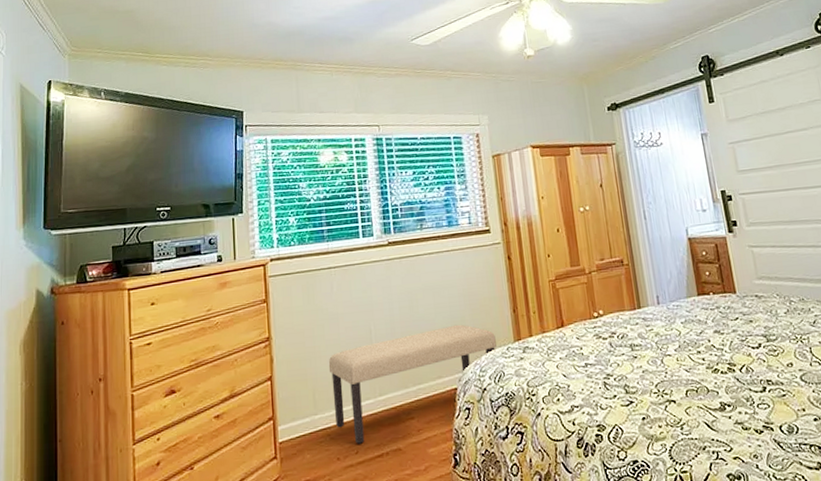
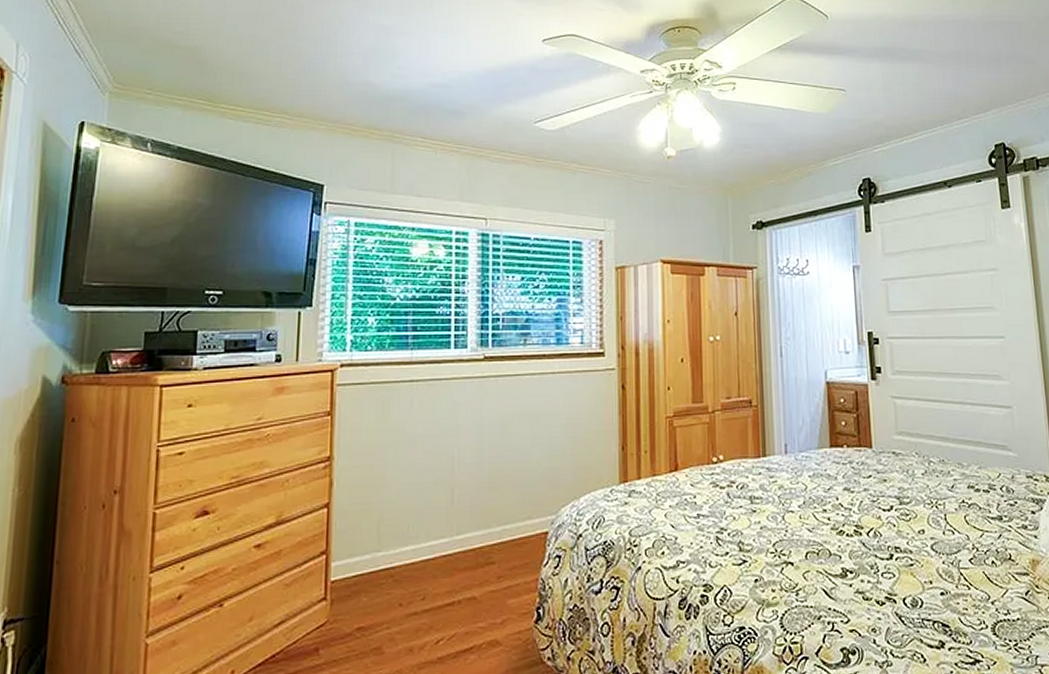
bench: present [328,324,497,444] -> none [399,458,598,589]

